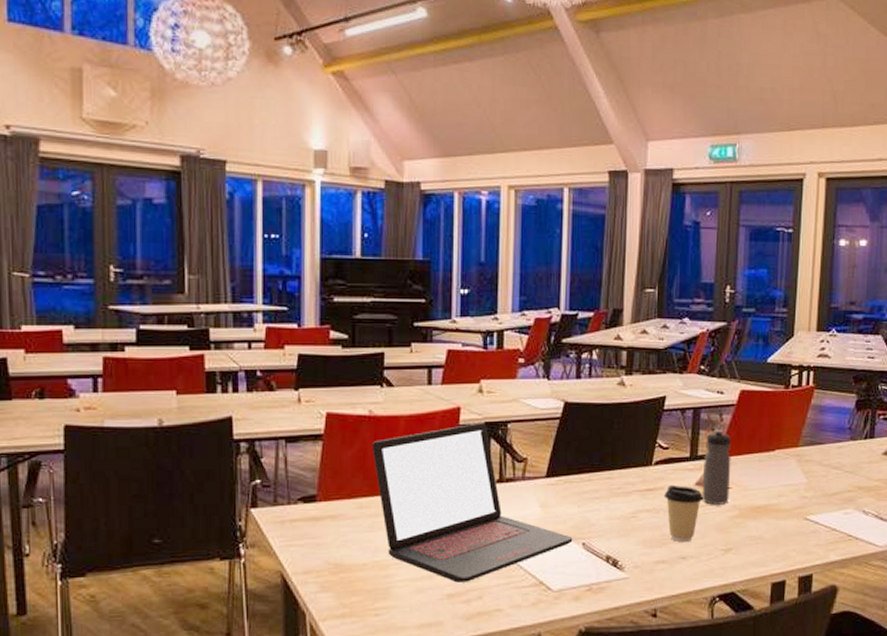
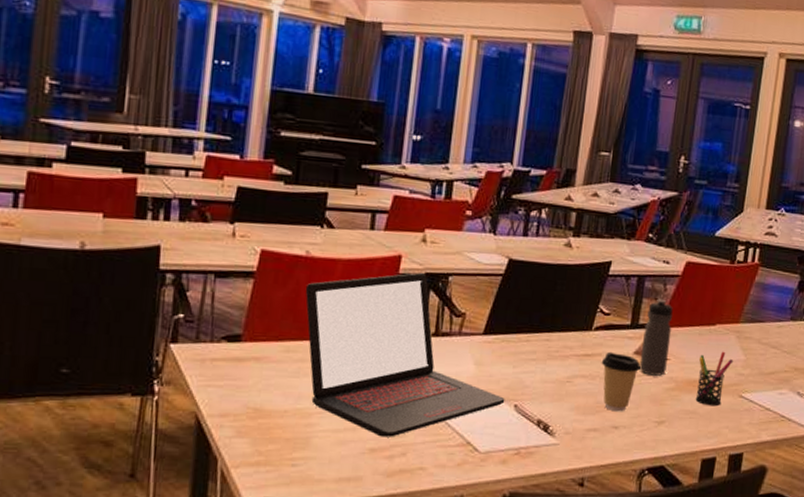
pen holder: none [760,476,796,531] -> present [695,351,734,407]

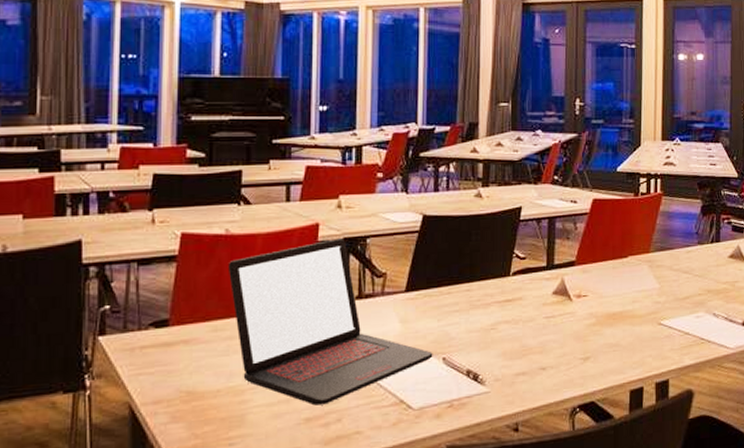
coffee cup: present [601,351,641,412] -> none [522,294,560,353]
water bottle: present [639,298,673,376] -> none [559,237,587,314]
pen holder: present [695,351,734,407] -> none [616,281,649,337]

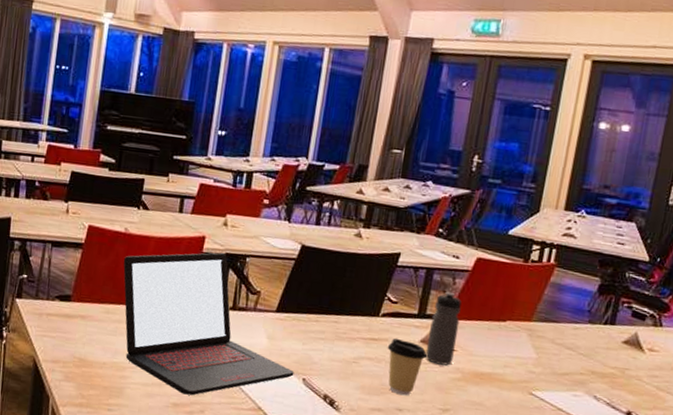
coffee cup: none [522,294,560,353] -> present [387,338,427,396]
water bottle: none [559,237,587,314] -> present [425,291,462,366]

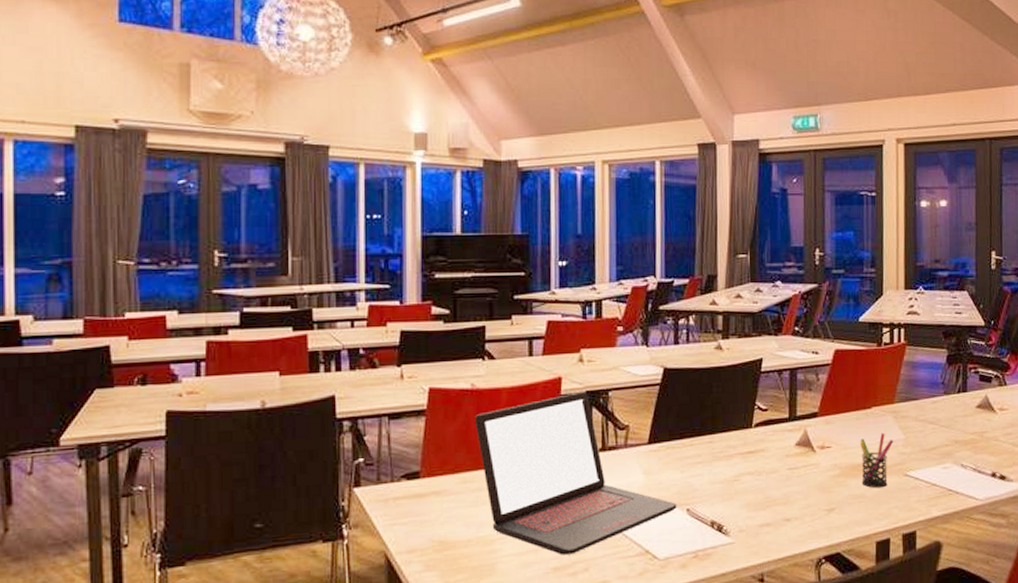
coffee cup: present [387,338,427,396] -> none [765,446,804,505]
water bottle: present [425,291,462,366] -> none [802,388,830,465]
pen holder: none [482,347,524,401] -> present [860,432,894,489]

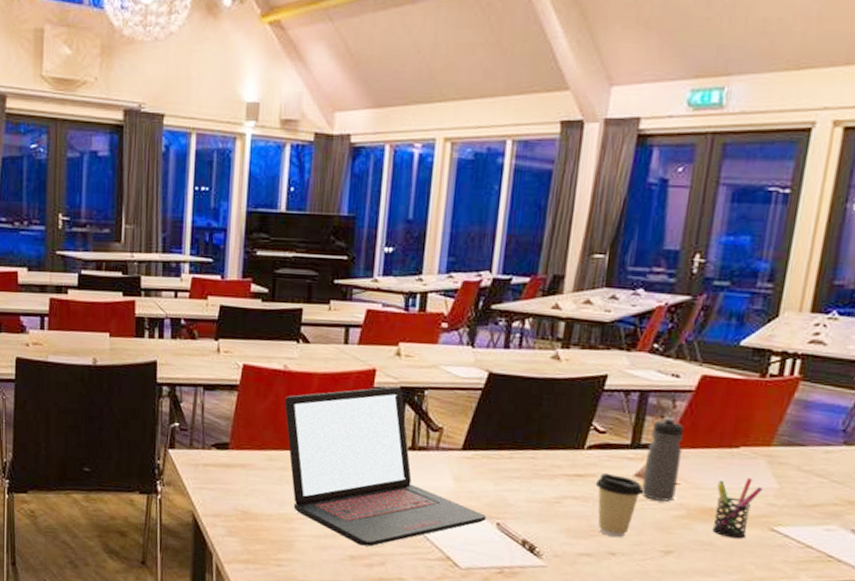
coffee cup: none [765,446,804,505] -> present [595,472,643,538]
water bottle: none [802,388,830,465] -> present [641,416,684,502]

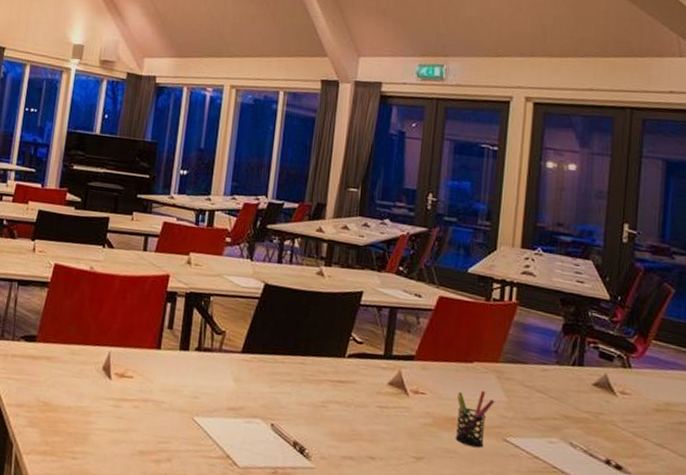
laptop: present [284,386,487,547] -> none [88,291,262,443]
coffee cup: present [595,472,643,538] -> none [355,380,396,443]
water bottle: present [641,416,684,502] -> none [394,331,427,410]

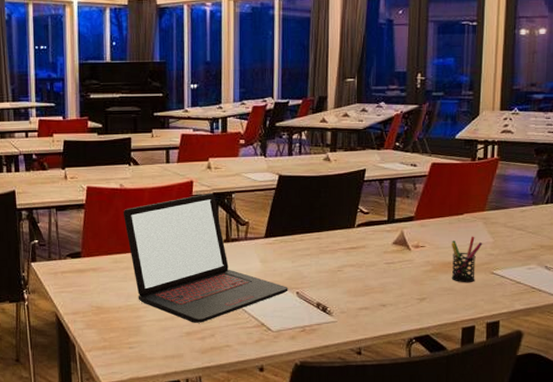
laptop: none [88,291,262,443] -> present [123,193,288,323]

